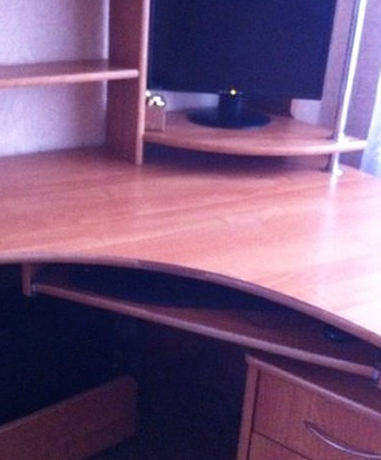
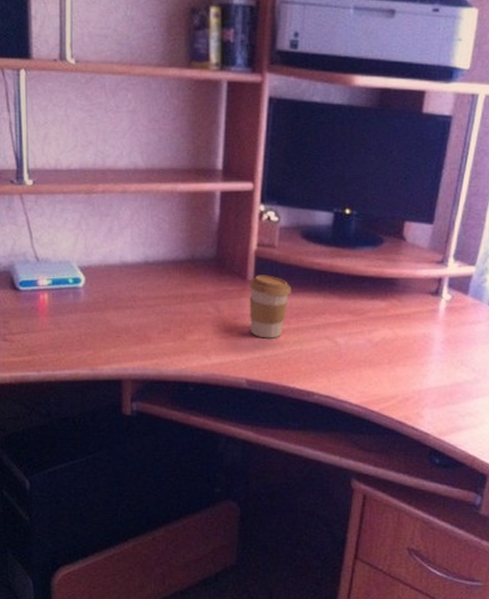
coffee cup: none [138,159,180,220] -> present [249,275,291,339]

